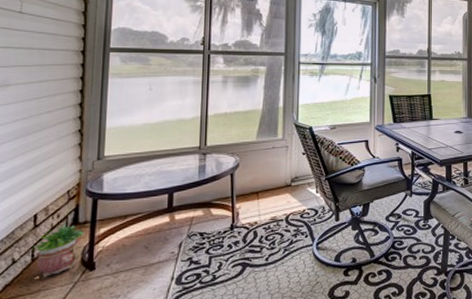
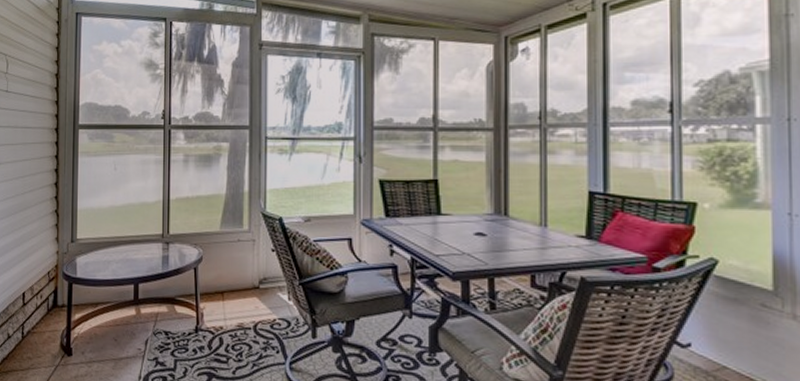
potted plant: present [32,221,86,277] -> none [22,302,64,356]

